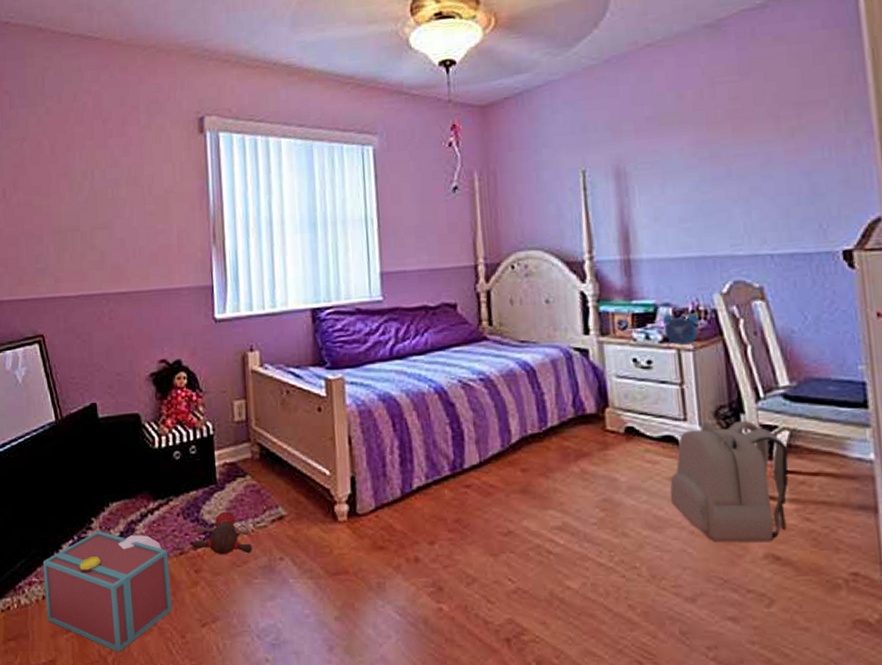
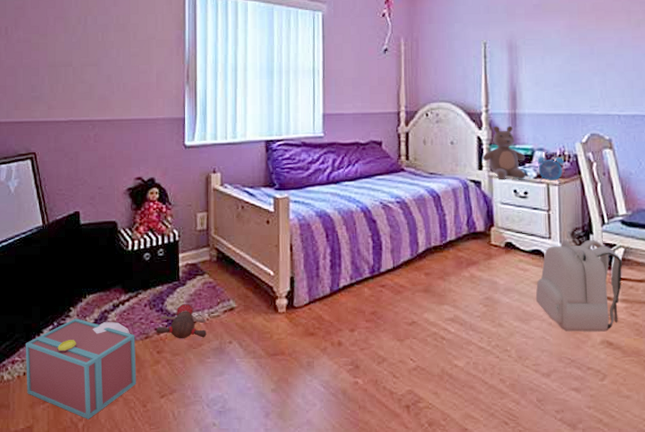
teddy bear: none [588,275,648,346] -> present [482,125,526,179]

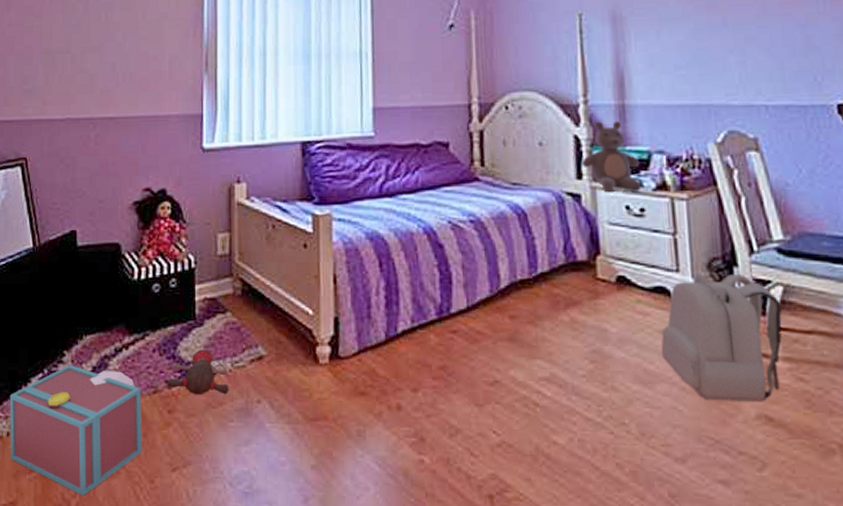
alarm clock: present [537,153,565,183] -> none [655,157,694,196]

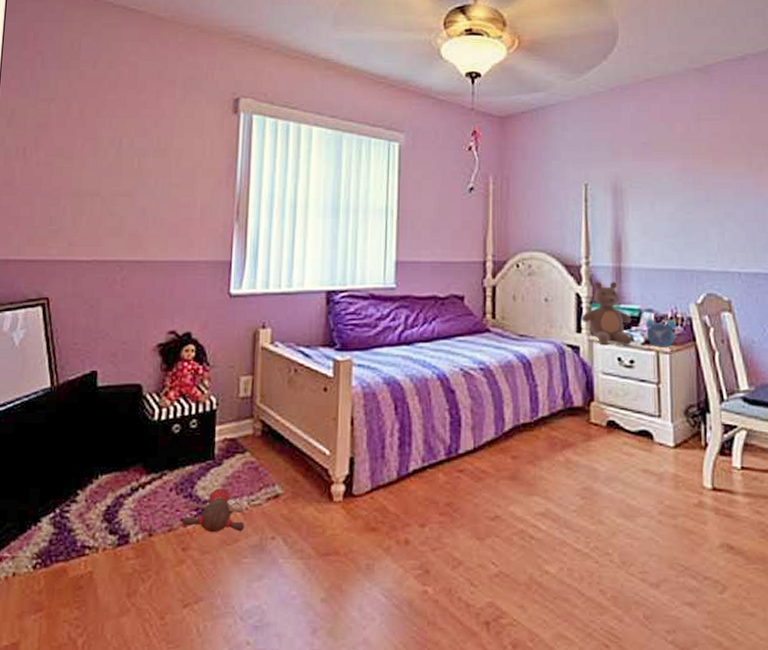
toy box: present [10,364,143,496] -> none [15,504,156,635]
alarm clock: none [655,157,694,196] -> present [645,315,677,350]
backpack: present [661,273,782,402] -> none [642,418,744,532]

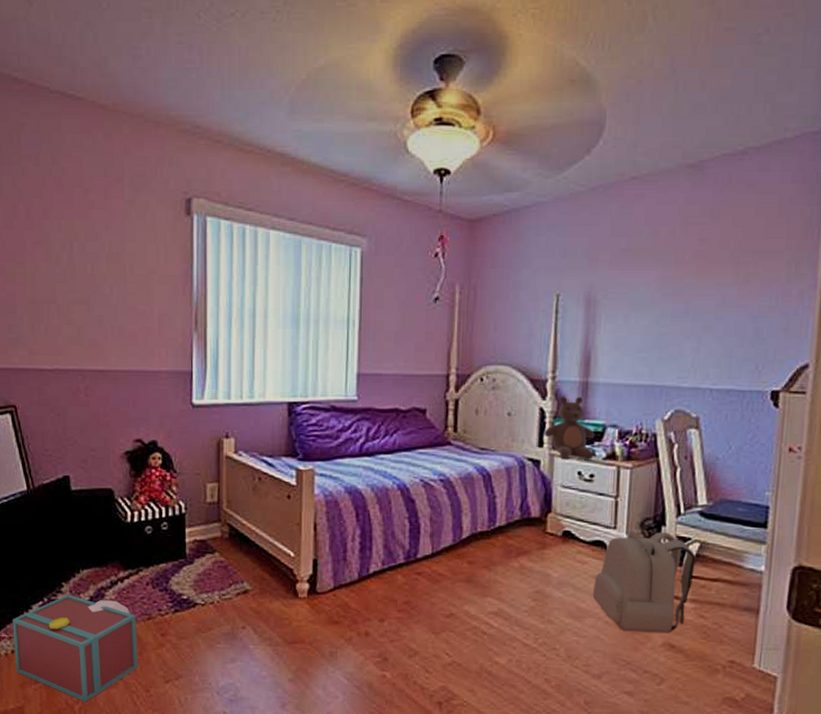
toy box: none [15,504,156,635] -> present [13,594,139,702]
doll: present [181,489,245,532] -> none [159,584,217,621]
backpack: none [642,418,744,532] -> present [592,530,696,633]
alarm clock: present [645,315,677,350] -> none [608,431,641,466]

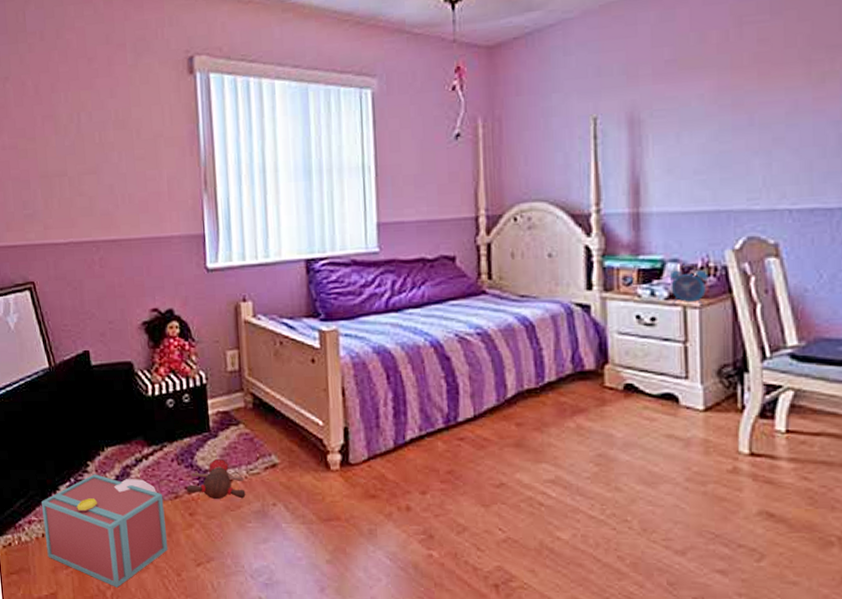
doll: none [159,584,217,621] -> present [186,459,246,499]
teddy bear: present [544,396,595,460] -> none [592,229,654,302]
backpack: present [592,530,696,633] -> none [666,379,790,500]
alarm clock: none [608,431,641,466] -> present [669,265,709,305]

